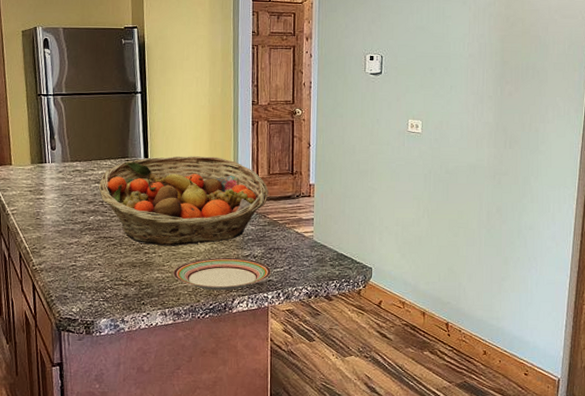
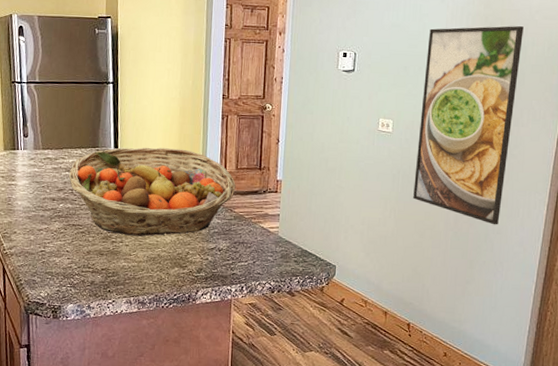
plate: present [172,258,272,291] -> none [138,249,236,282]
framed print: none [445,25,544,221] -> present [413,26,524,225]

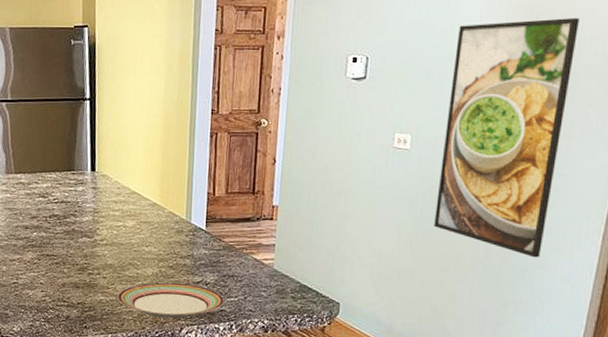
fruit basket: present [69,147,236,236] -> none [43,170,226,268]
plate: none [138,249,236,282] -> present [117,282,225,319]

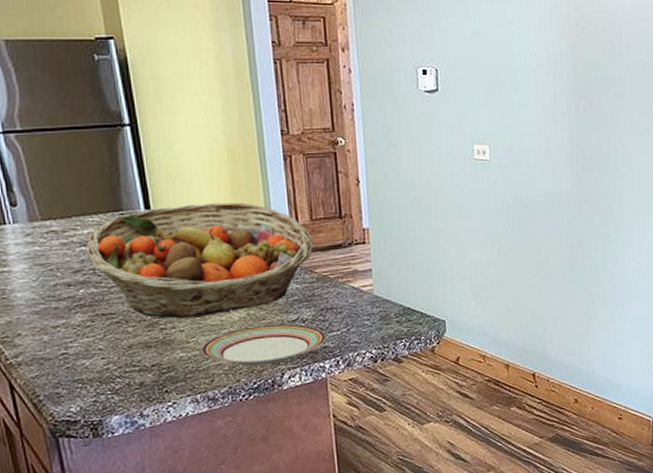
fruit basket: none [43,170,226,268] -> present [86,202,313,319]
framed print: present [434,18,579,258] -> none [517,30,618,253]

